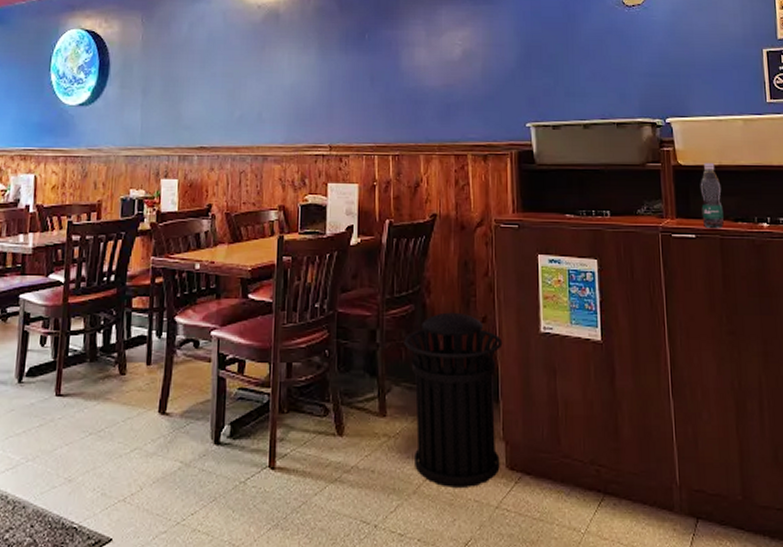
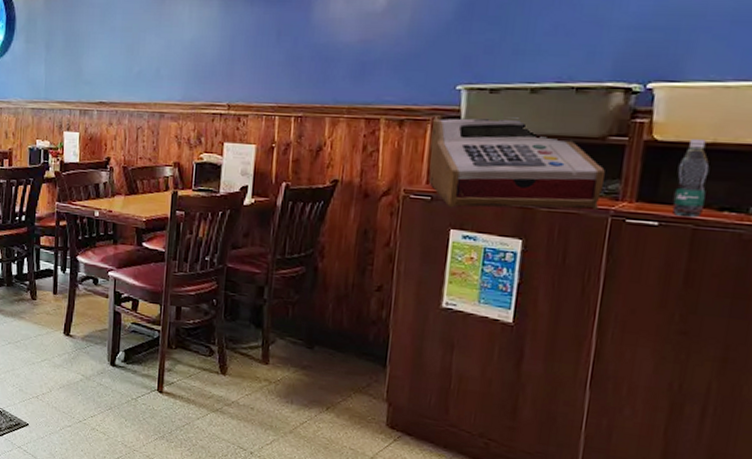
trash can: present [404,312,503,488] -> none [291,277,398,437]
cash register: none [510,149,651,234] -> present [428,117,605,211]

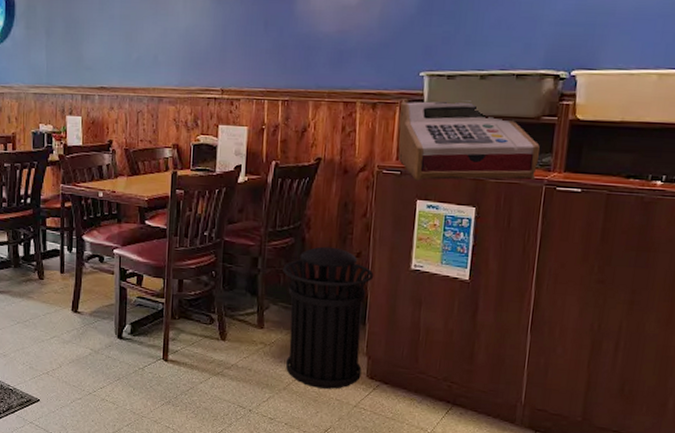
trash can: none [291,277,398,437] -> present [283,246,374,389]
bottle: present [672,138,711,219] -> none [591,117,620,185]

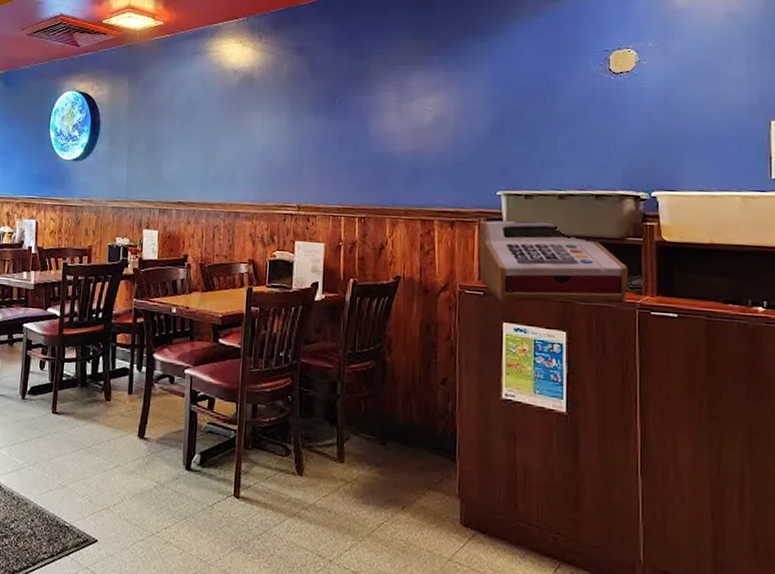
trash can: present [283,246,374,389] -> none [363,371,462,538]

